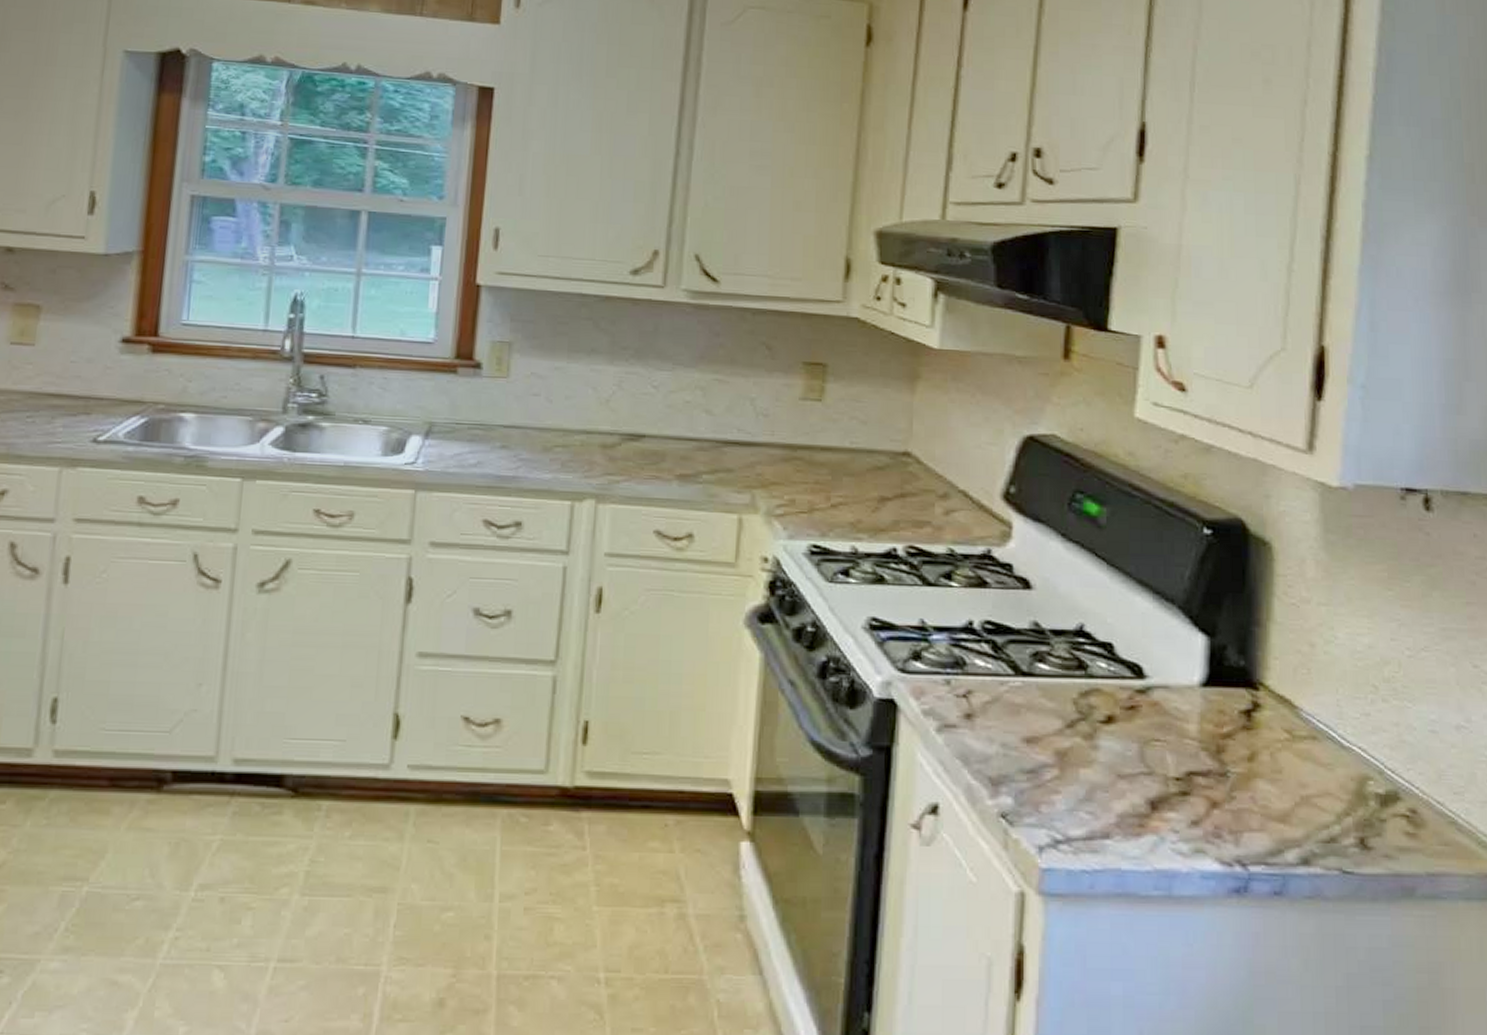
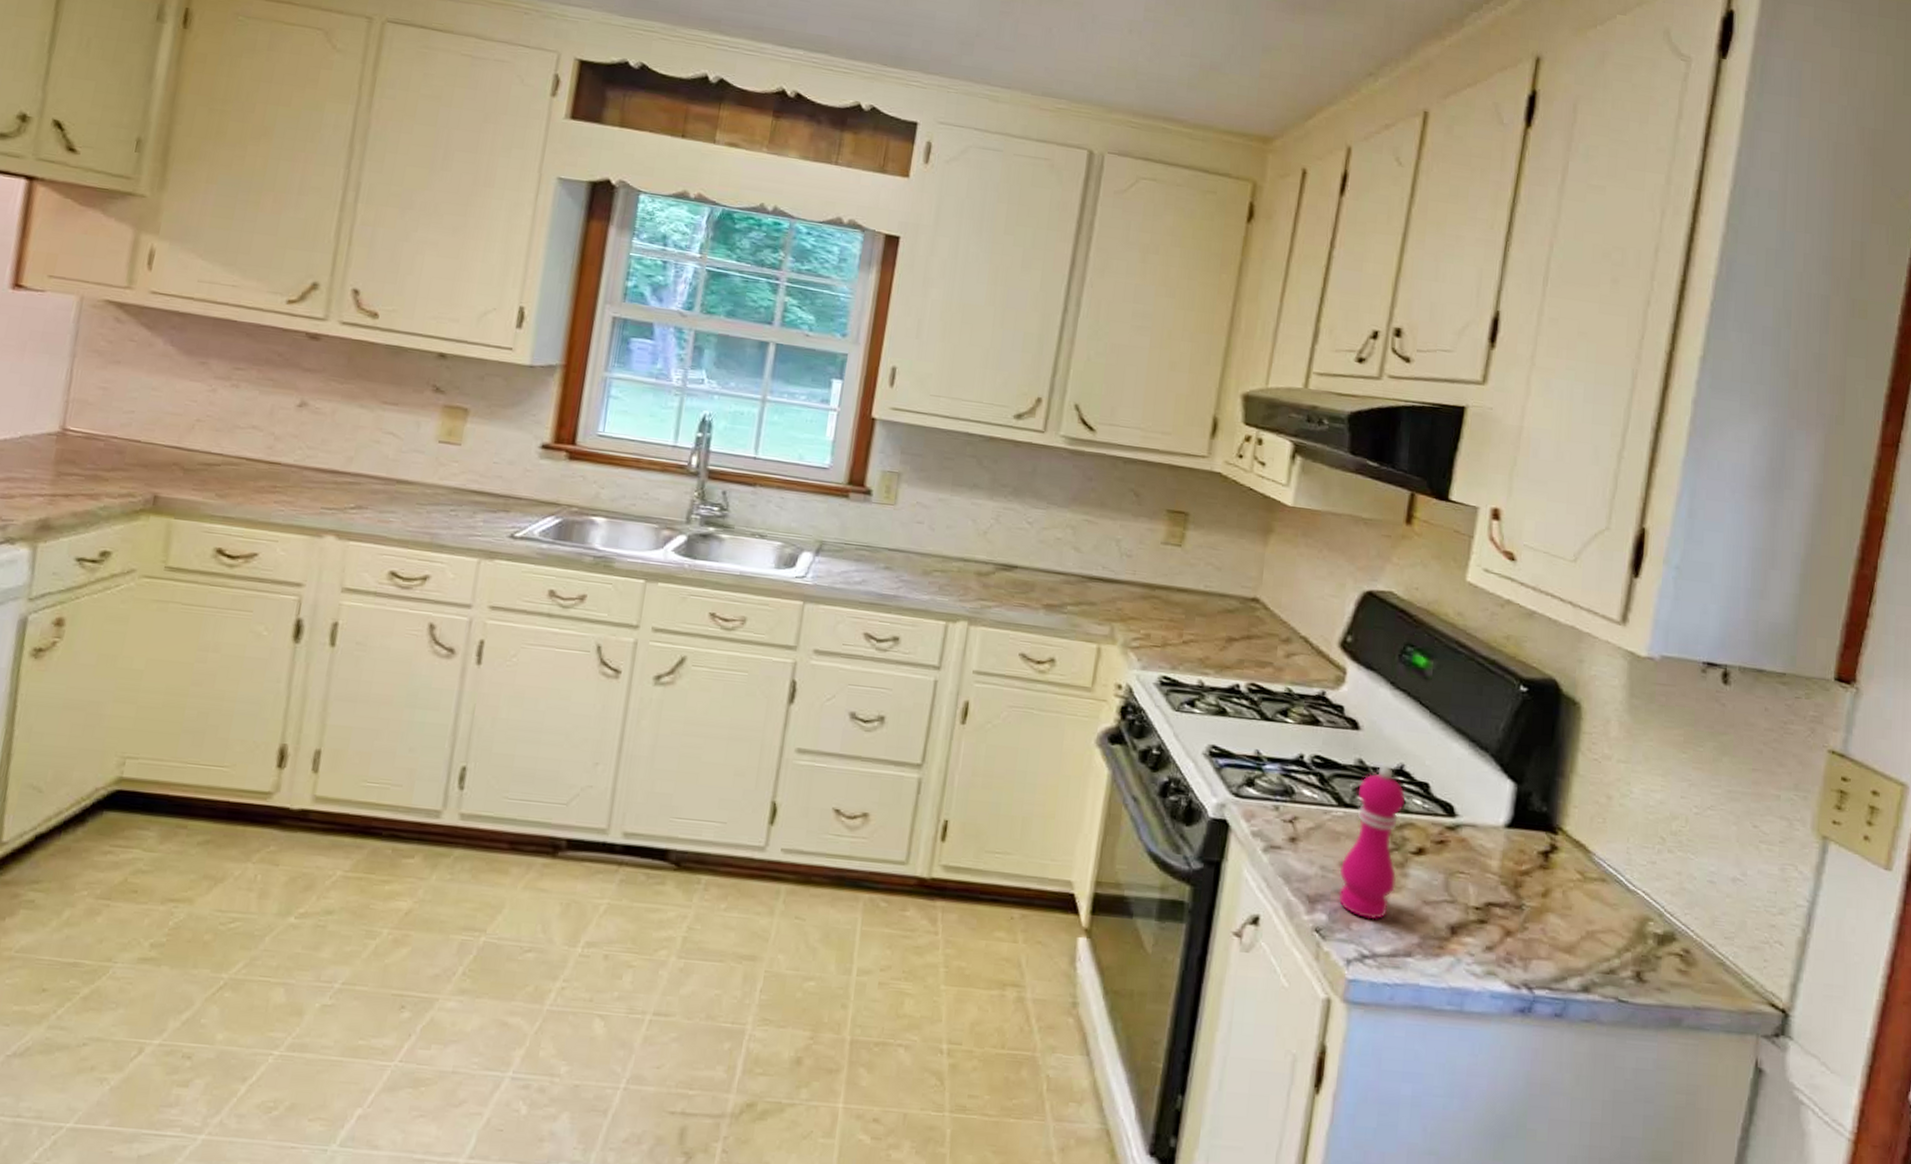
pepper mill: none [1022,625,1089,800] -> present [1338,764,1406,920]

